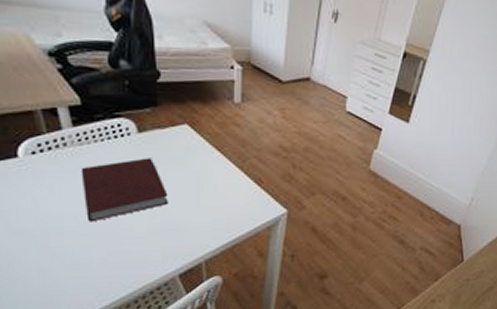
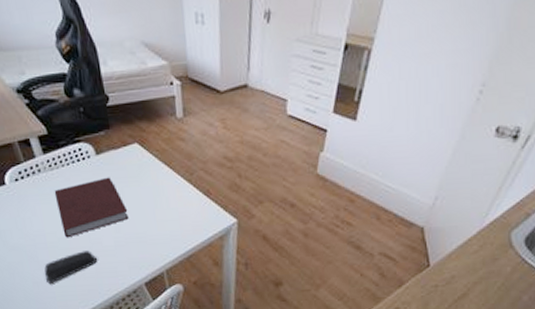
stapler: none [55,237,124,274] -> present [44,250,97,284]

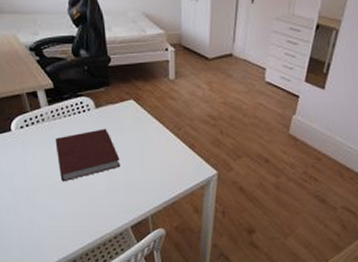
stapler: present [44,250,97,284] -> none [39,194,89,224]

